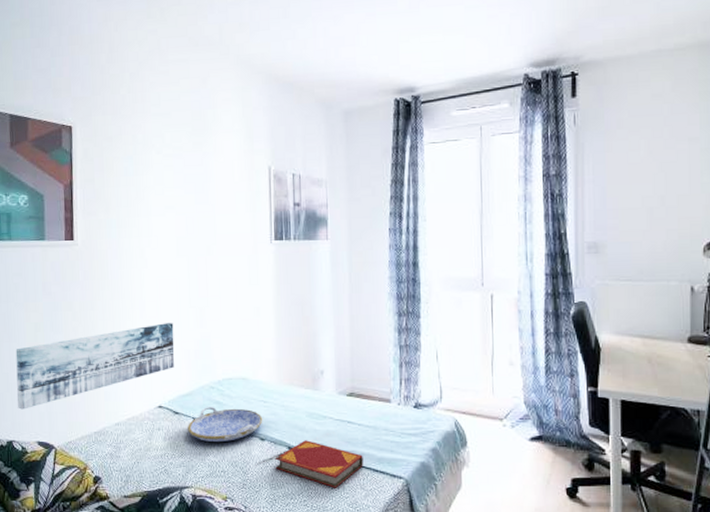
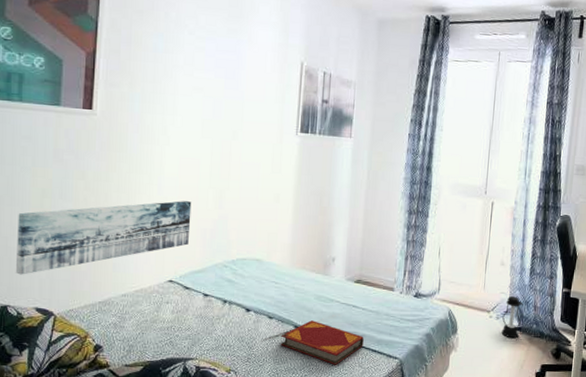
serving tray: present [188,407,263,443] -> none [197,284,273,319]
lantern: none [518,401,542,449] -> present [501,296,524,339]

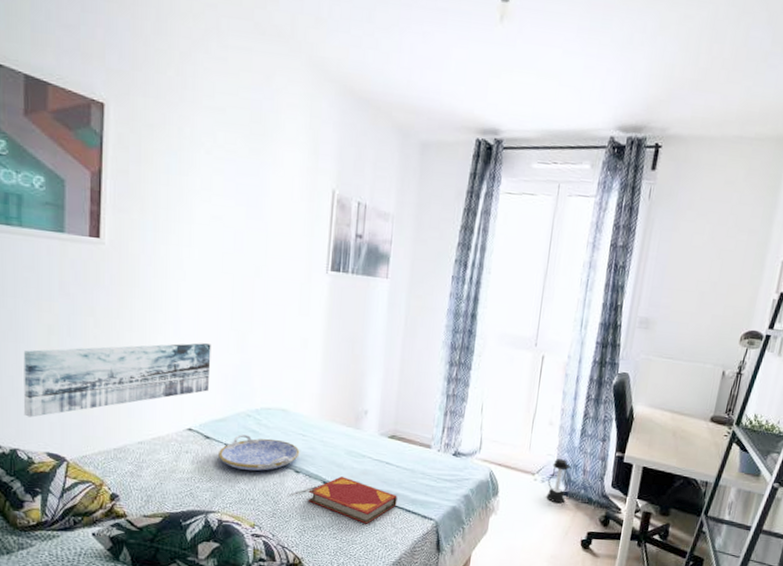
serving tray: none [197,284,273,319] -> present [219,434,300,471]

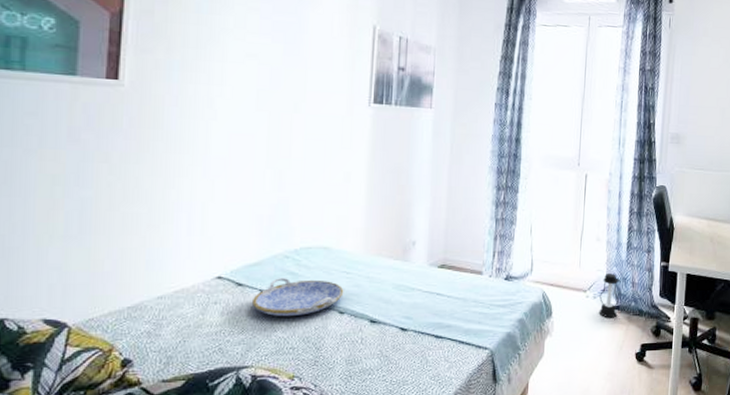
wall art: present [23,343,211,418] -> none [15,184,245,280]
hardback book: present [308,476,397,524] -> none [353,313,450,362]

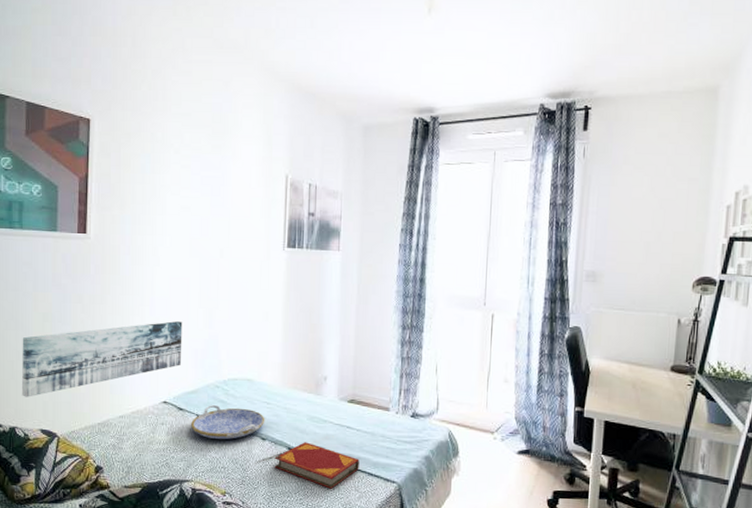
wall art: none [15,184,245,280] -> present [21,321,183,397]
hardback book: none [353,313,450,362] -> present [274,442,359,489]
lantern: present [599,274,621,318] -> none [507,416,531,462]

